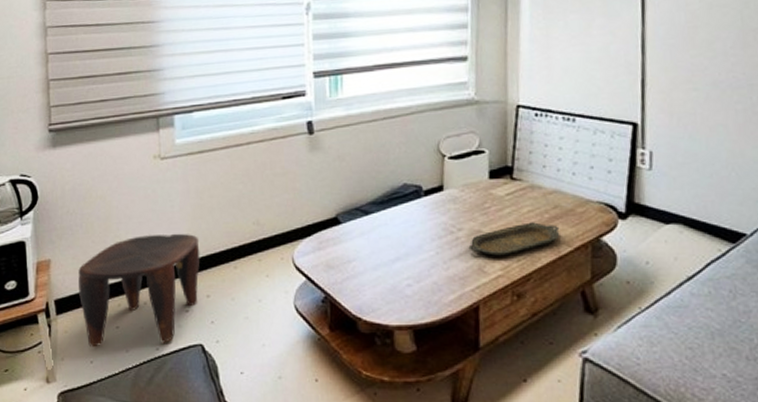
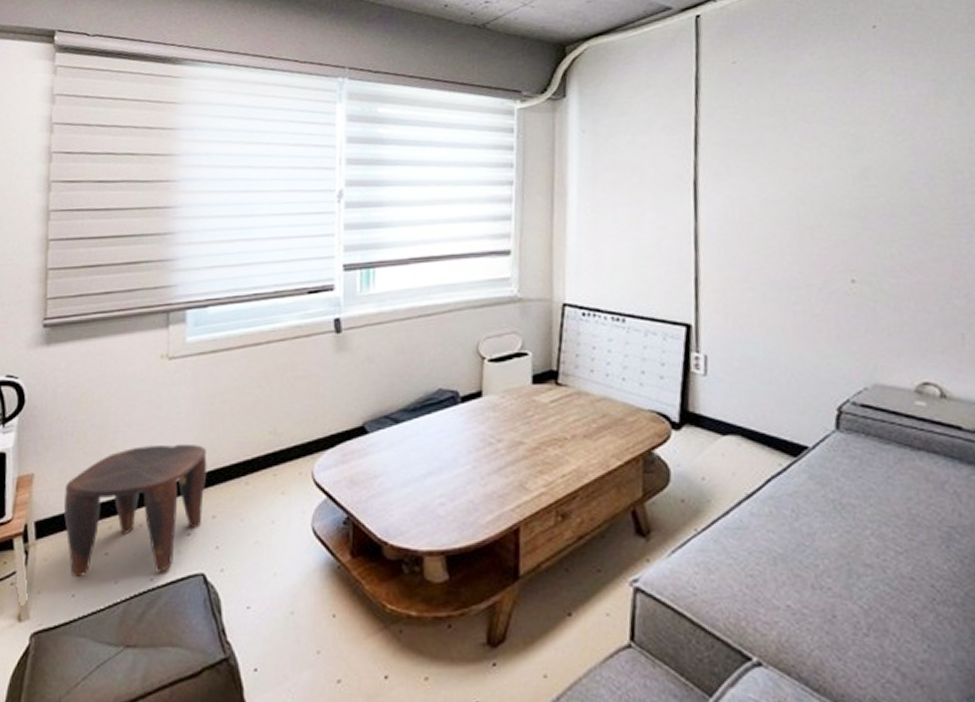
serving tray: present [468,222,560,257] -> none [508,433,609,472]

